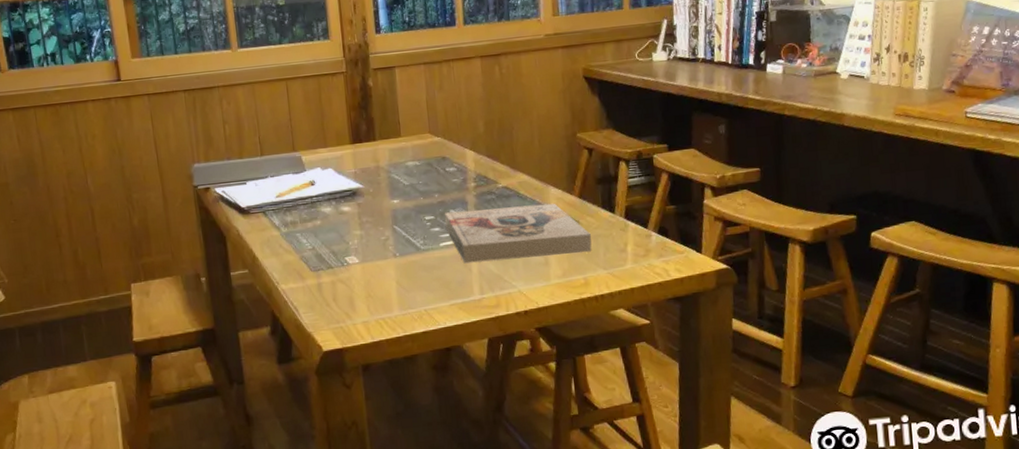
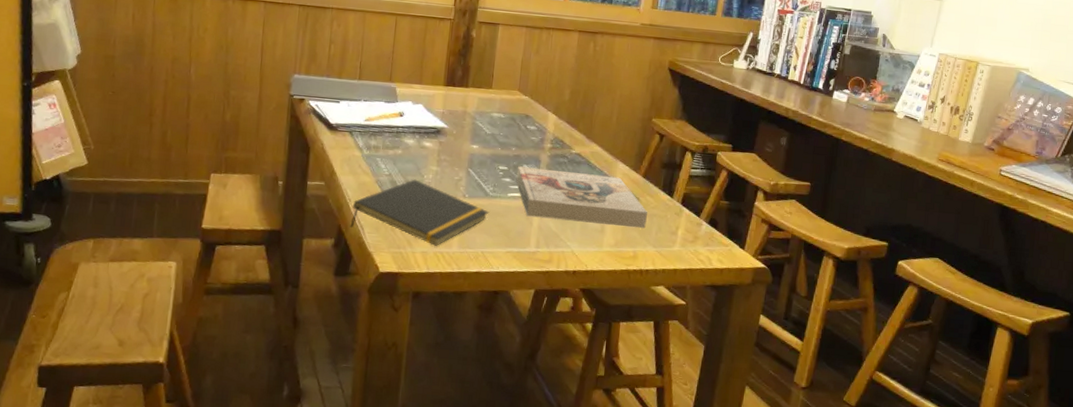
notepad: none [282,248,425,313] -> present [350,179,490,246]

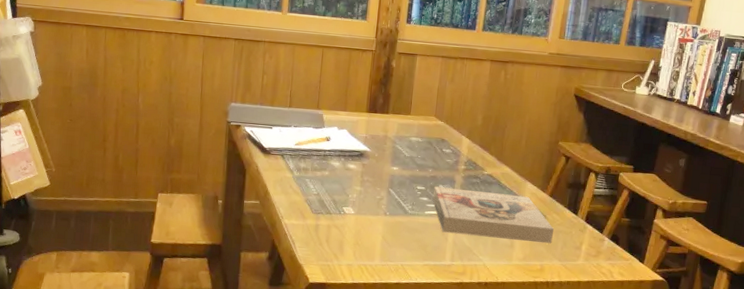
notepad: present [350,179,490,246] -> none [282,198,408,259]

